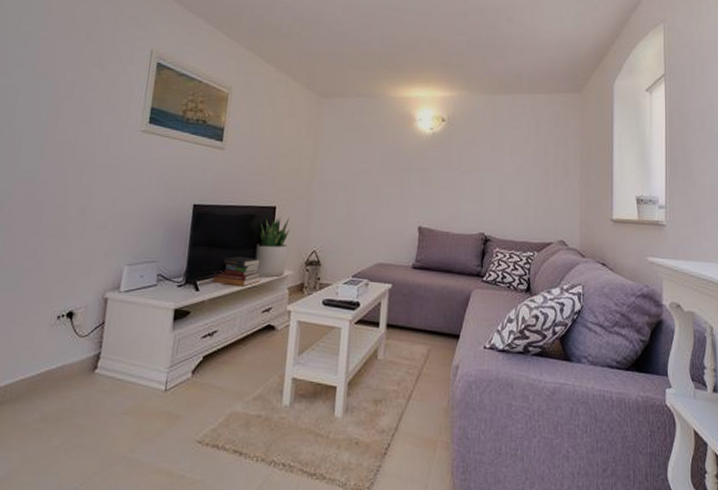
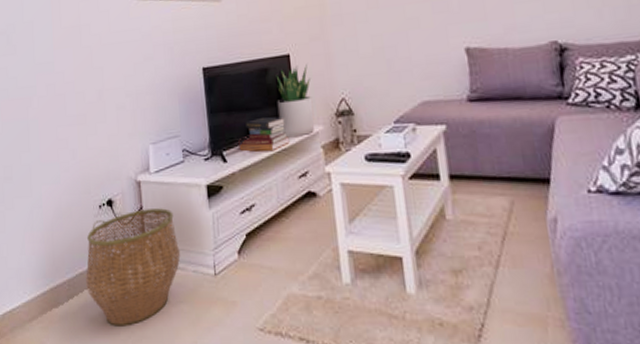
basket: none [25,324,136,434] -> present [86,208,181,327]

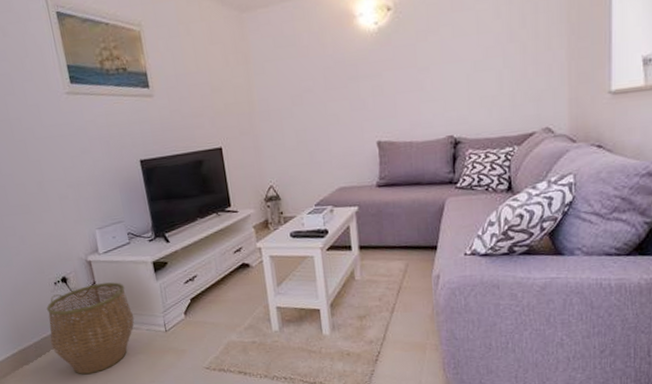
books: present [238,116,290,152] -> none [179,202,225,233]
planter: present [275,64,315,138] -> none [210,156,247,221]

